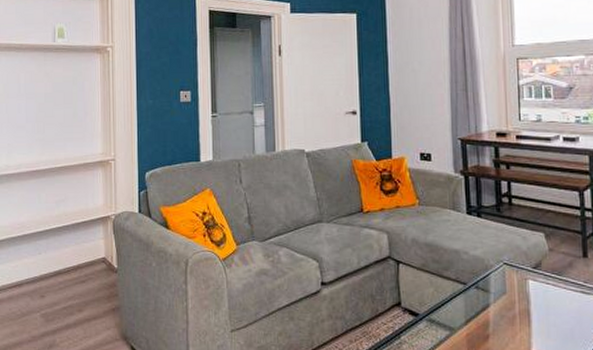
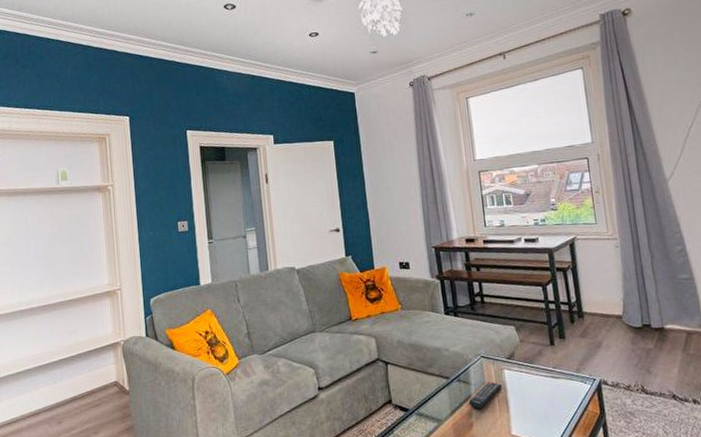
remote control: none [486,291,526,321] -> present [468,381,503,409]

